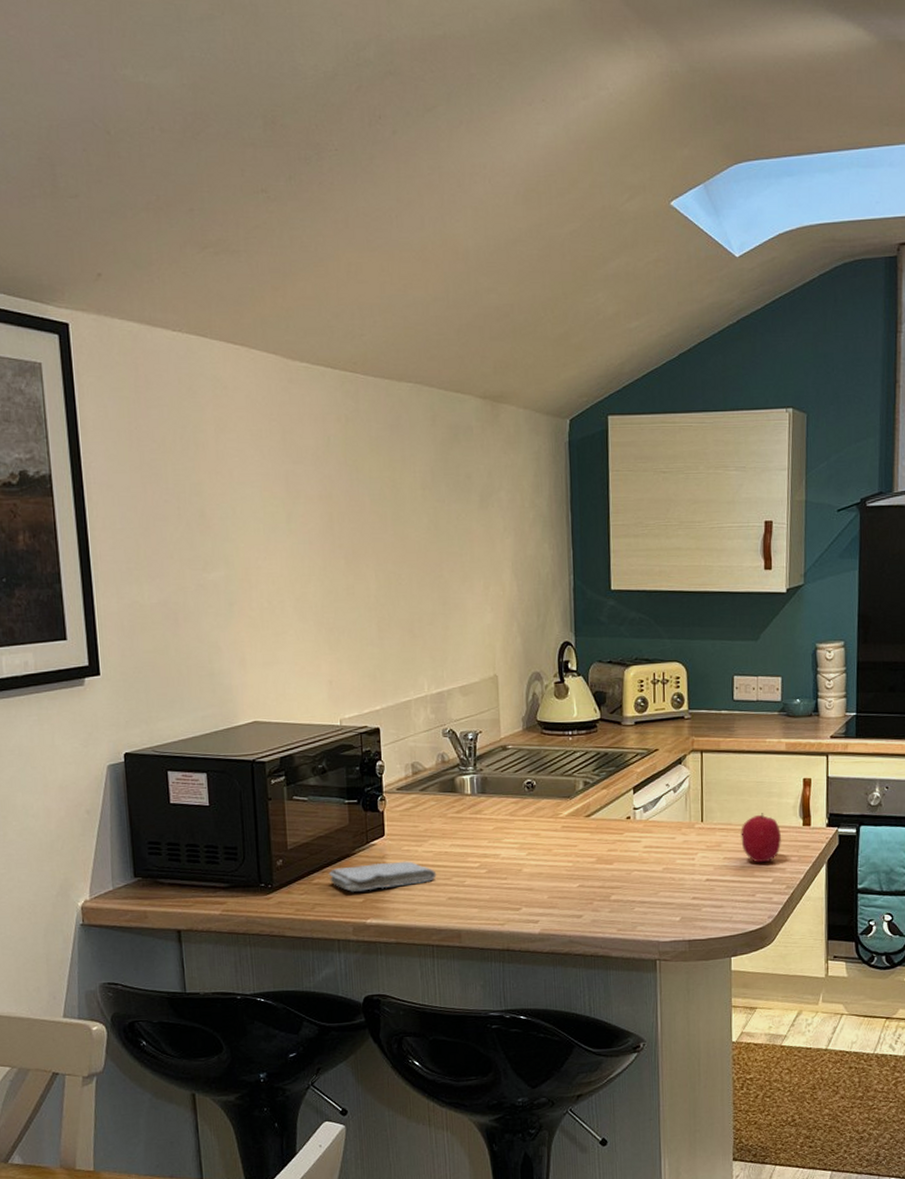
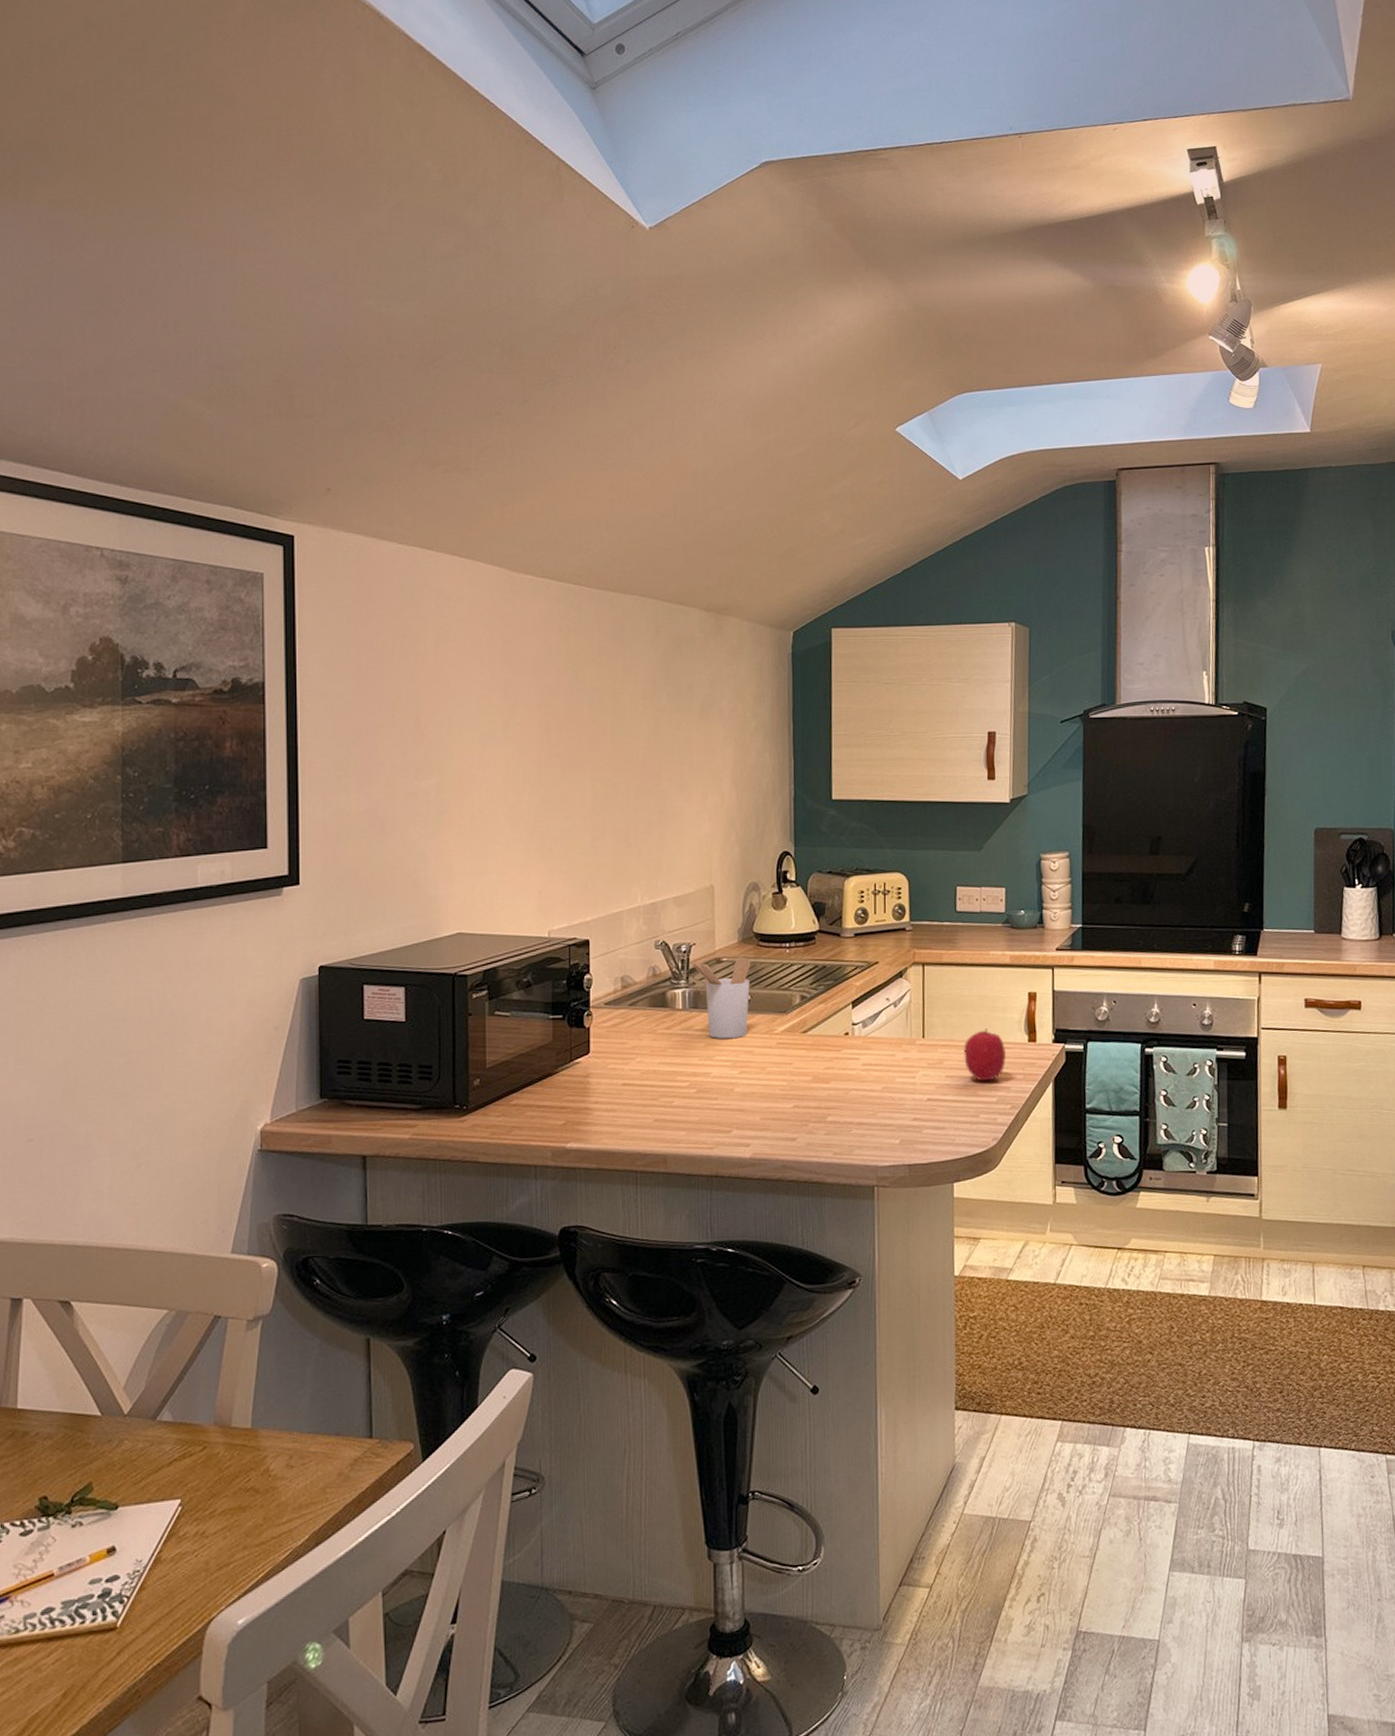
washcloth: present [328,861,437,892] -> none [528,1080,643,1114]
utensil holder: none [477,744,535,823] -> present [690,957,751,1039]

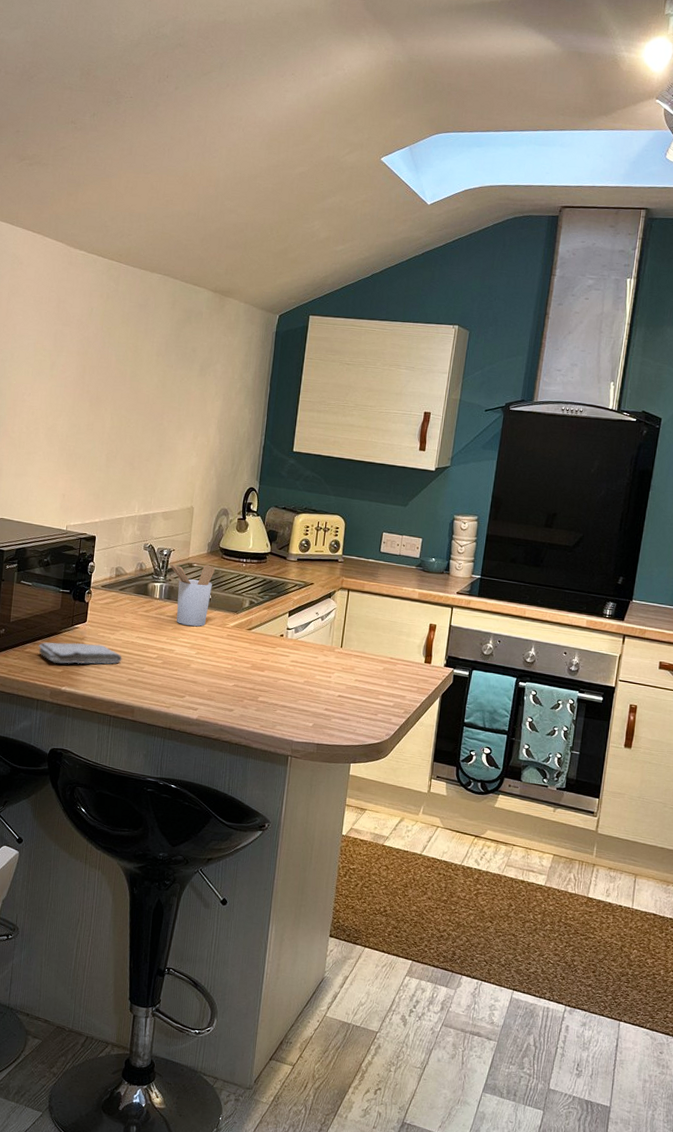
washcloth: none [528,1080,643,1114] -> present [38,642,122,664]
fruit: present [964,1028,1007,1082] -> none [371,647,406,689]

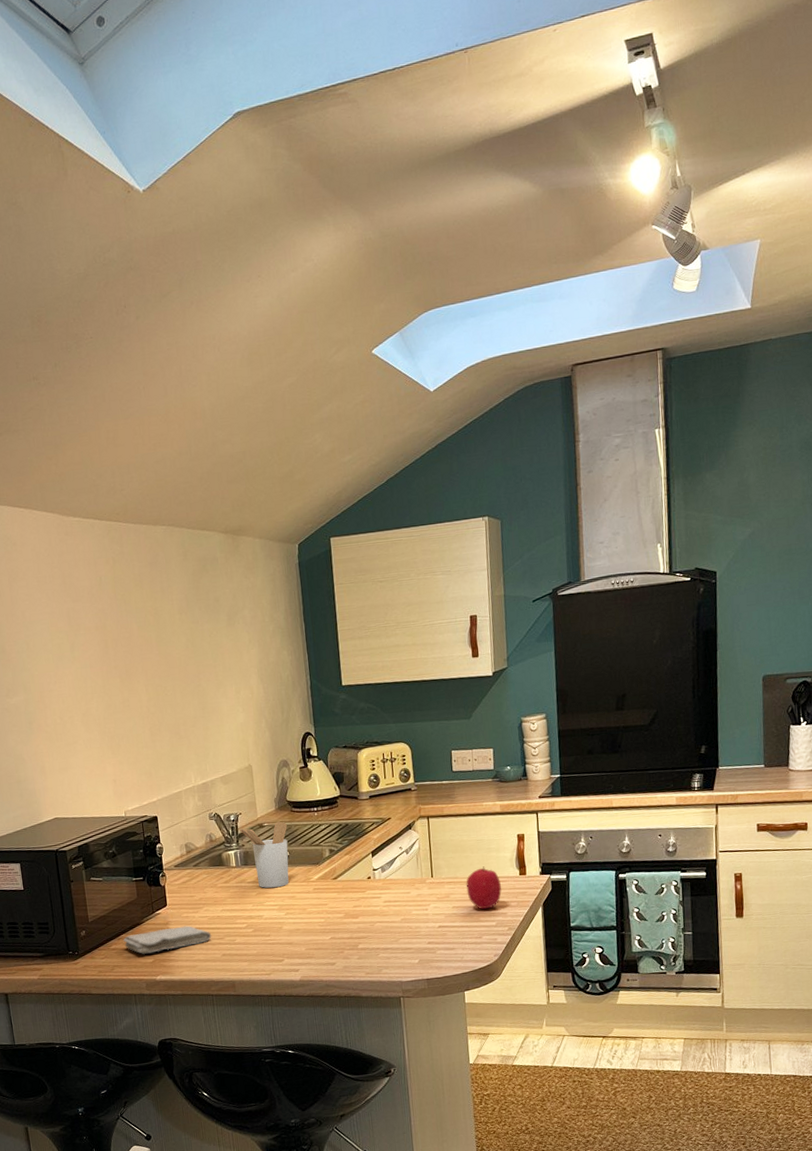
fruit: none [371,647,406,689] -> present [466,866,502,910]

